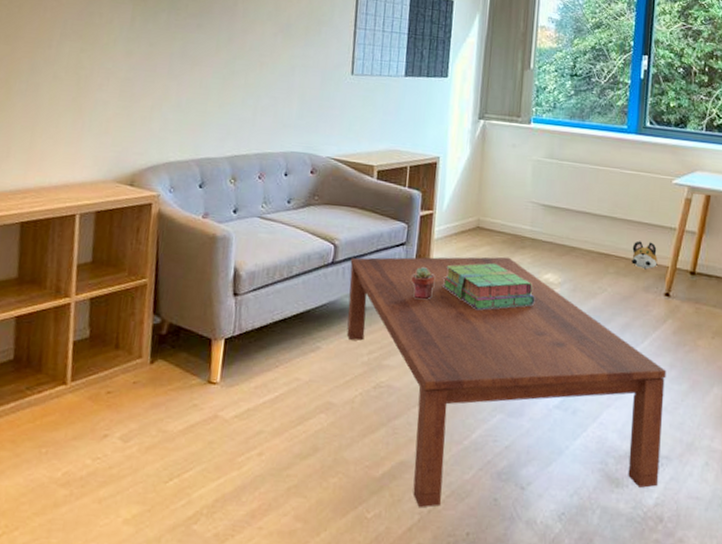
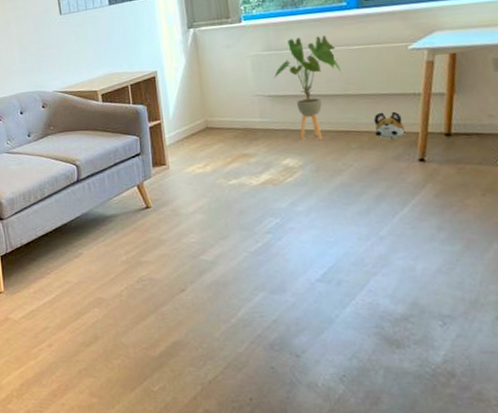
coffee table: present [346,256,667,508] -> none [93,150,444,379]
potted succulent: present [412,267,436,300] -> none [152,172,175,201]
stack of books: present [442,263,535,311] -> none [181,158,278,203]
house plant: none [550,150,613,260] -> present [273,35,343,141]

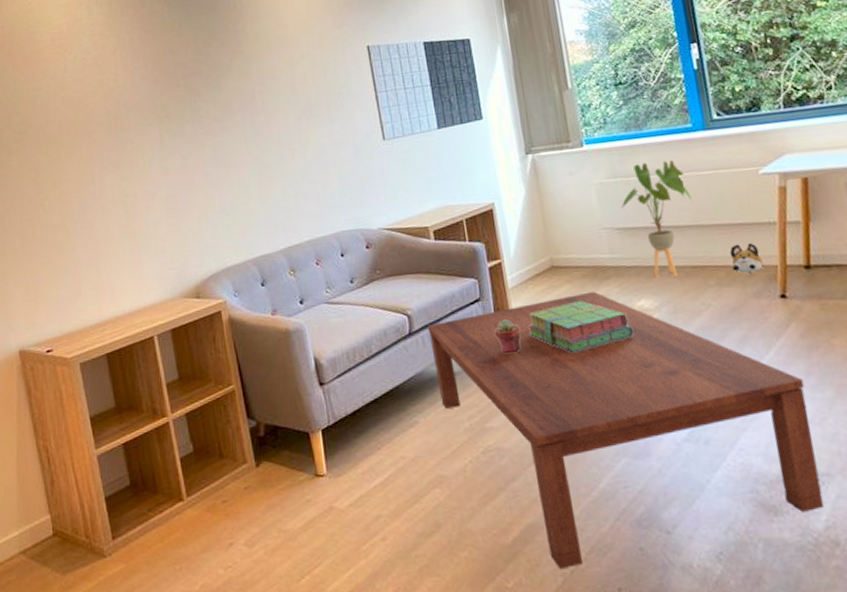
coffee table: none [93,150,444,379] -> present [427,291,825,569]
potted succulent: none [152,172,175,201] -> present [495,319,521,354]
stack of books: none [181,158,278,203] -> present [527,301,634,354]

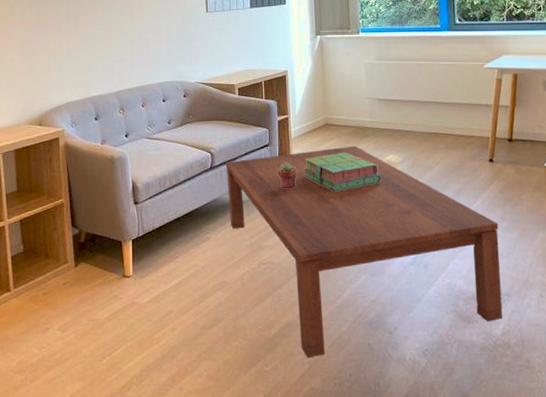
house plant: present [621,160,694,278] -> none [382,50,436,140]
plush toy: present [729,242,764,274] -> none [457,118,480,141]

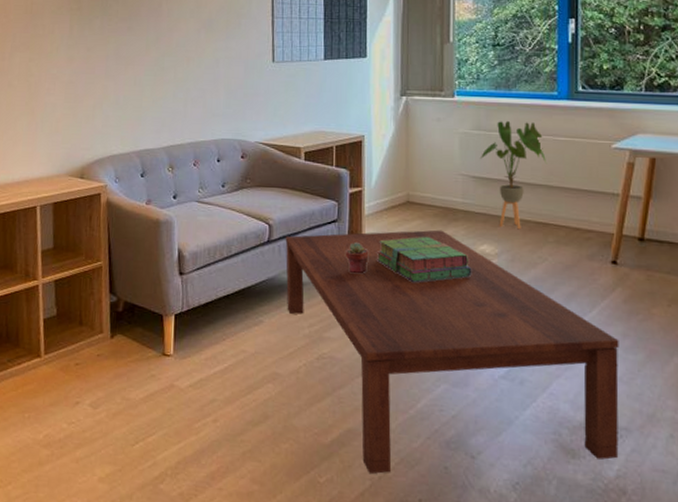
house plant: none [382,50,436,140] -> present [479,120,547,230]

